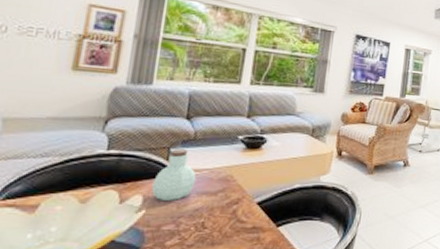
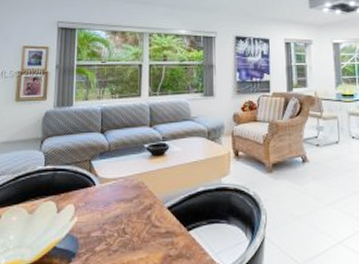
jar: present [151,148,197,200] -> none [80,159,114,209]

